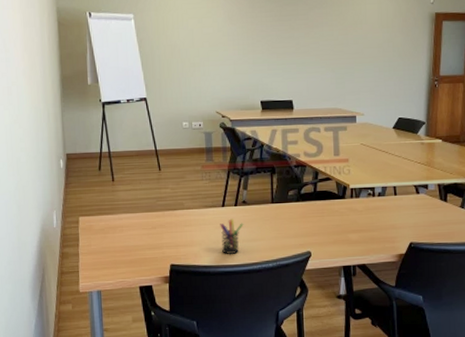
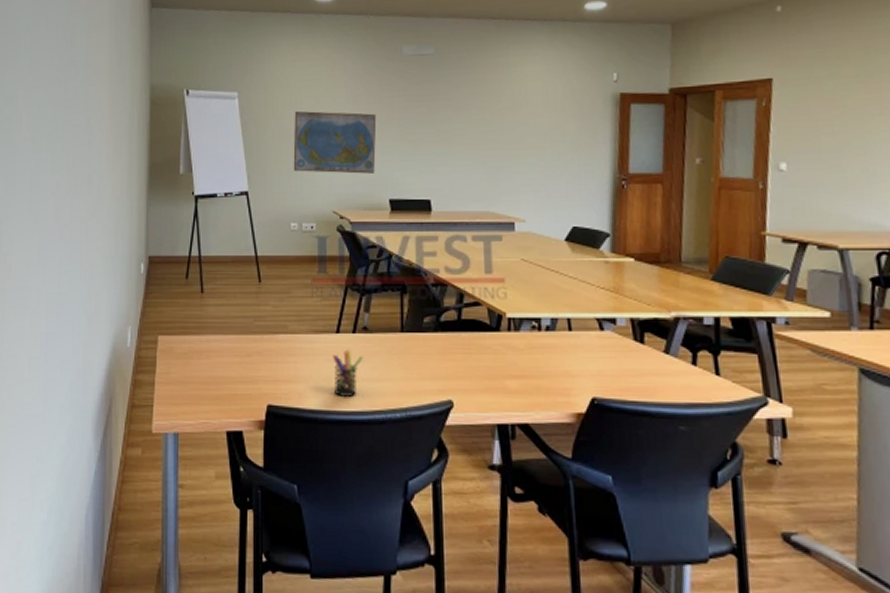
world map: none [182,30,249,81] -> present [293,111,377,174]

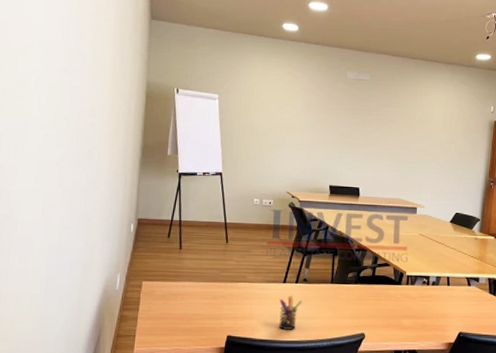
world map: present [293,111,377,174] -> none [258,114,324,165]

